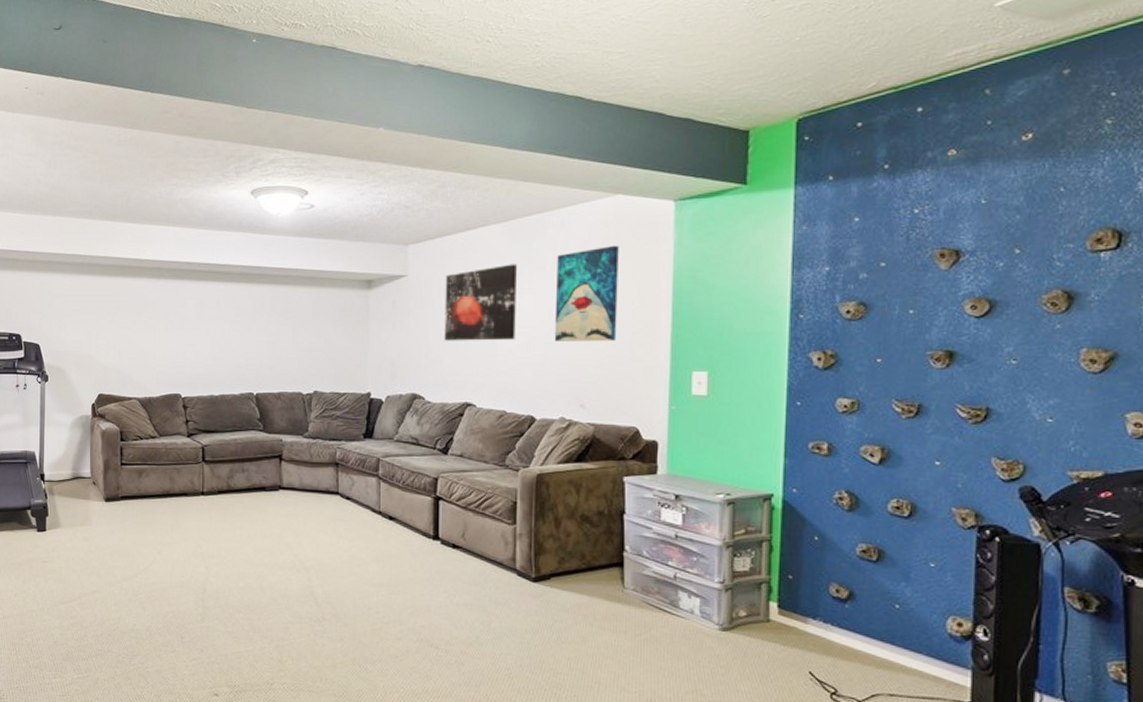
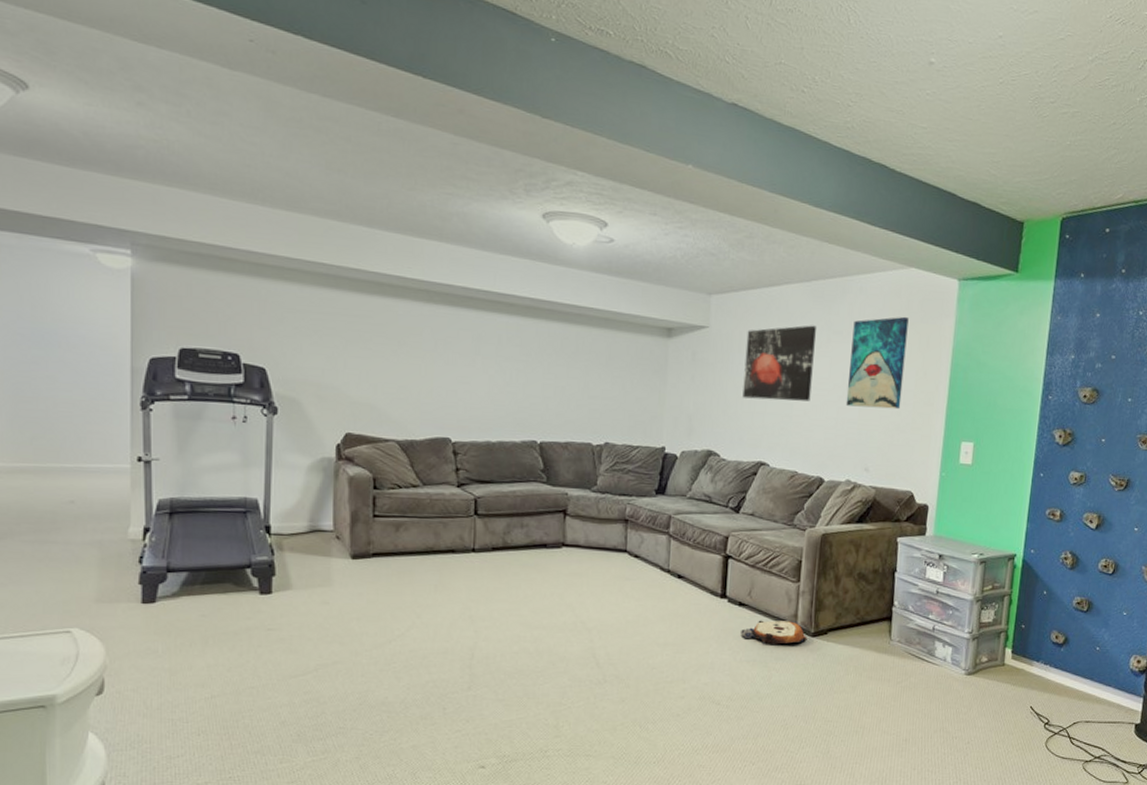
plush toy: none [456,563,528,590] -> present [741,620,807,646]

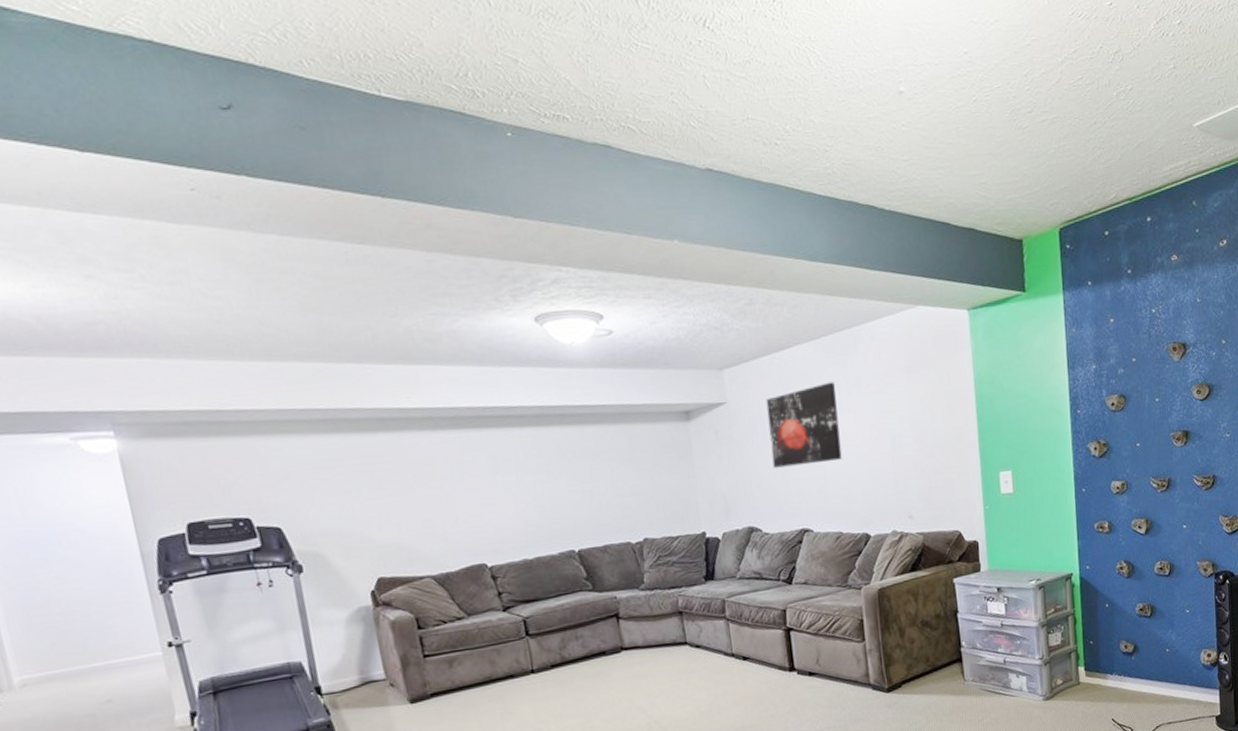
plush toy: present [741,620,807,646] -> none [816,681,883,710]
wall art: present [845,316,909,410] -> none [871,356,933,457]

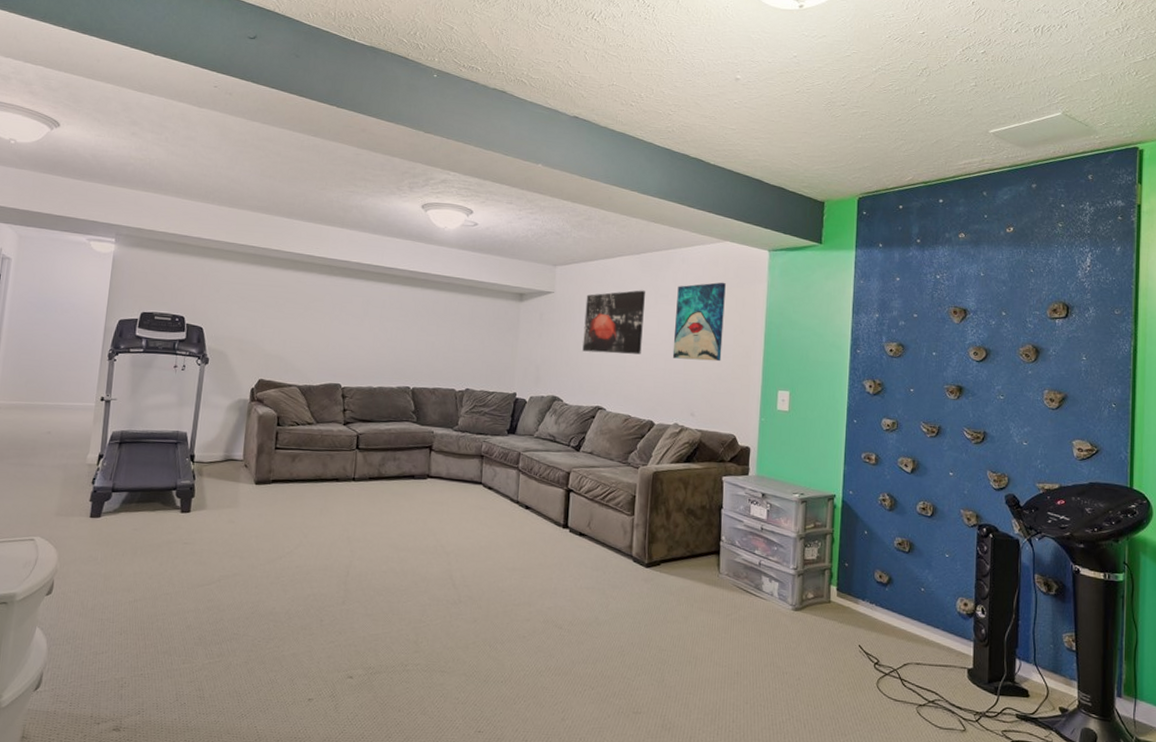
wall art: none [871,356,933,457] -> present [672,282,726,362]

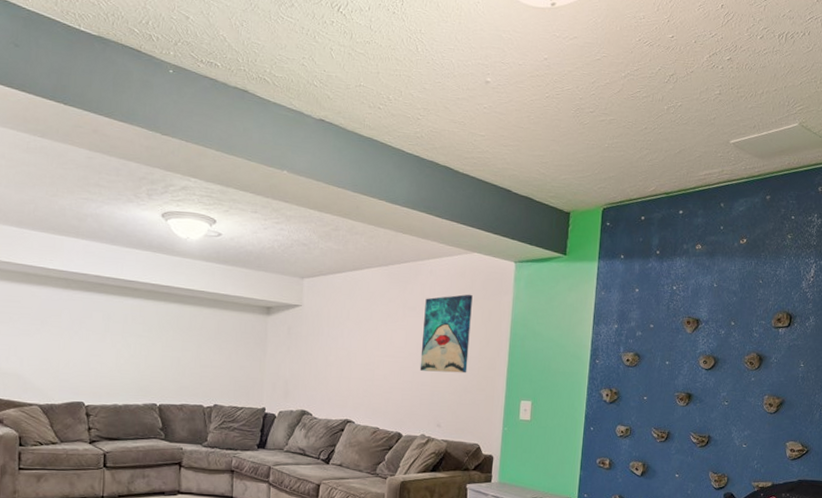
wall art: present [582,290,645,355] -> none [331,302,393,368]

